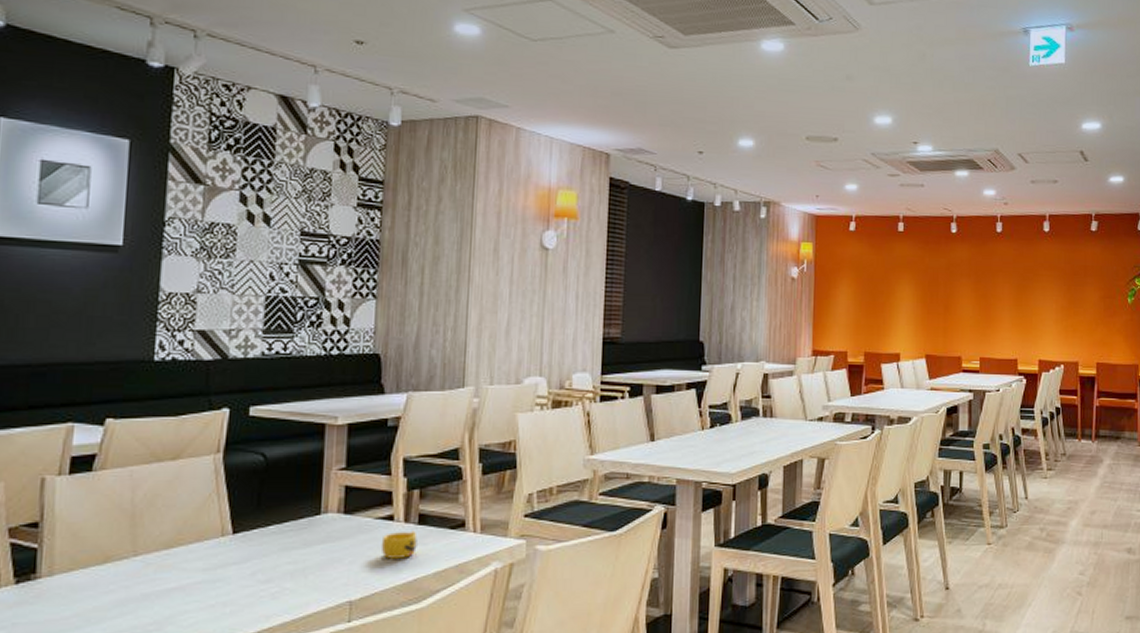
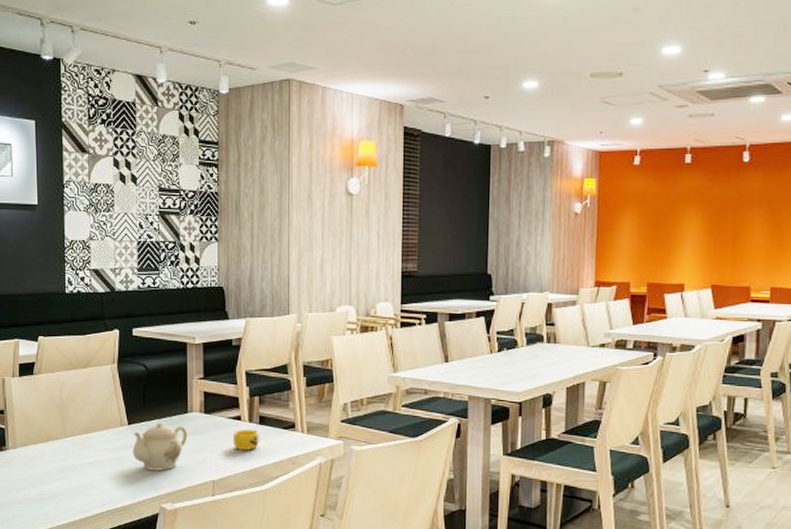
teapot: none [235,529,319,594] -> present [132,423,188,471]

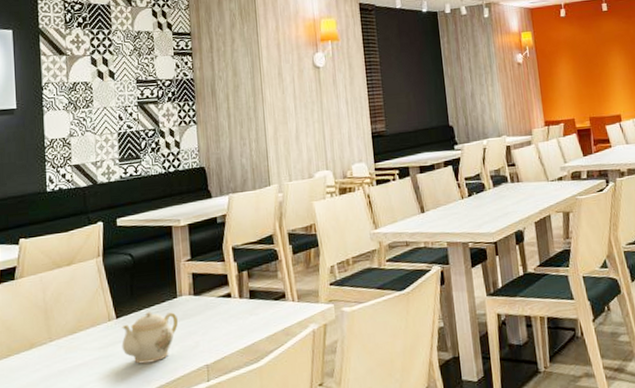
cup: present [232,429,259,450] -> none [224,304,251,328]

